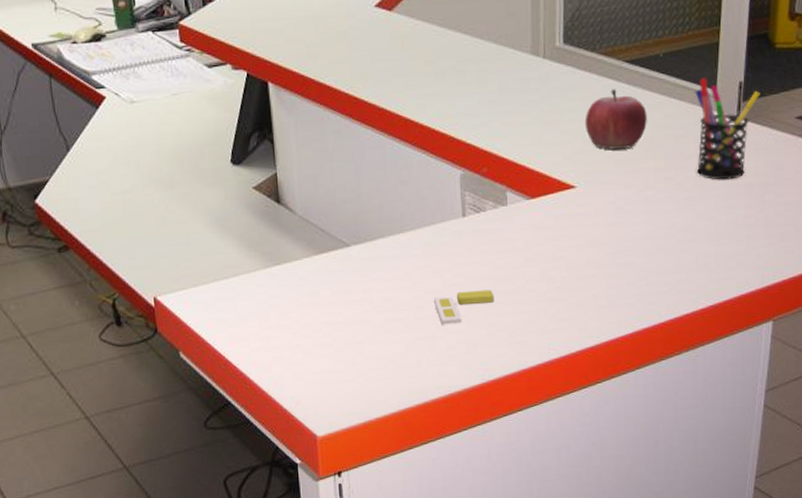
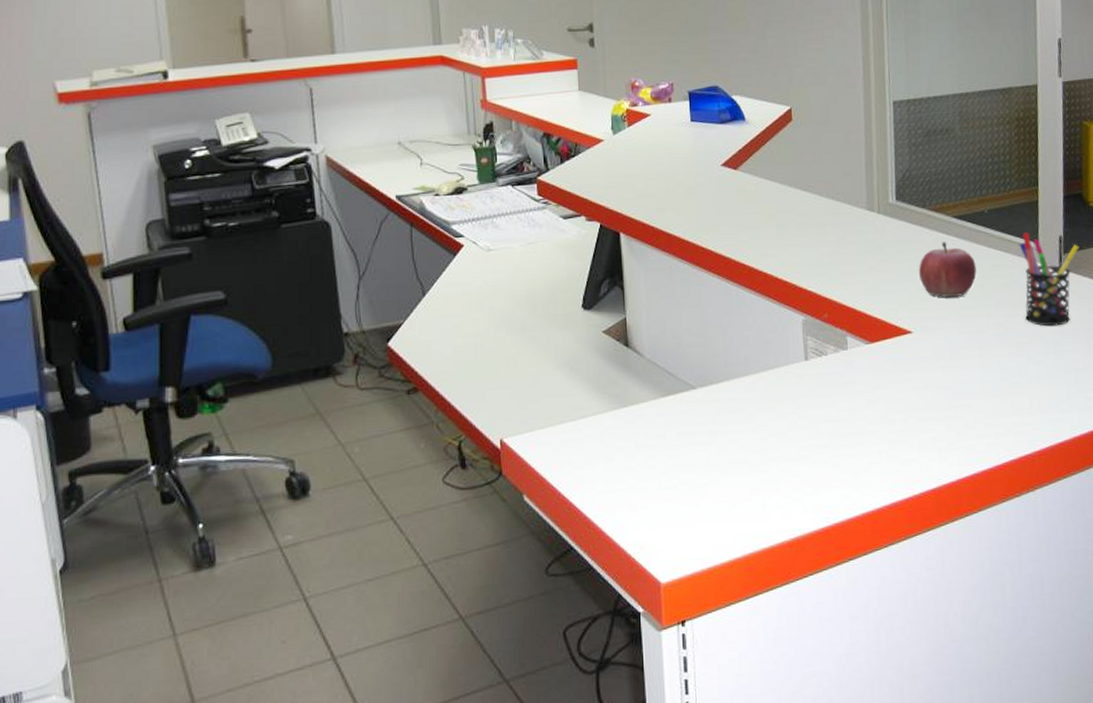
sticky notes: present [434,290,494,325] -> none [778,431,837,467]

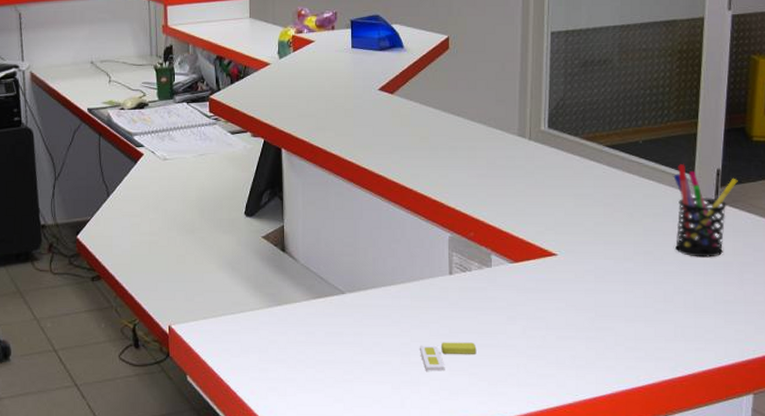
sticky notes: none [778,431,837,467] -> present [420,342,477,372]
fruit: present [918,242,977,297] -> none [567,170,627,223]

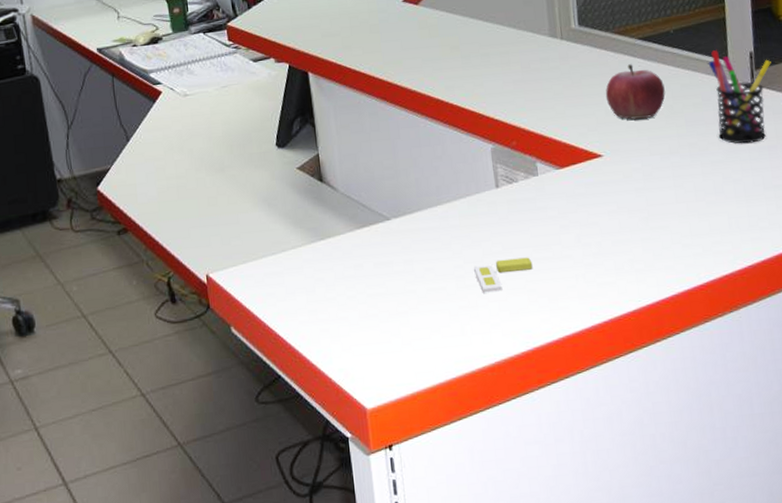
fruit: none [567,170,627,223] -> present [605,64,665,120]

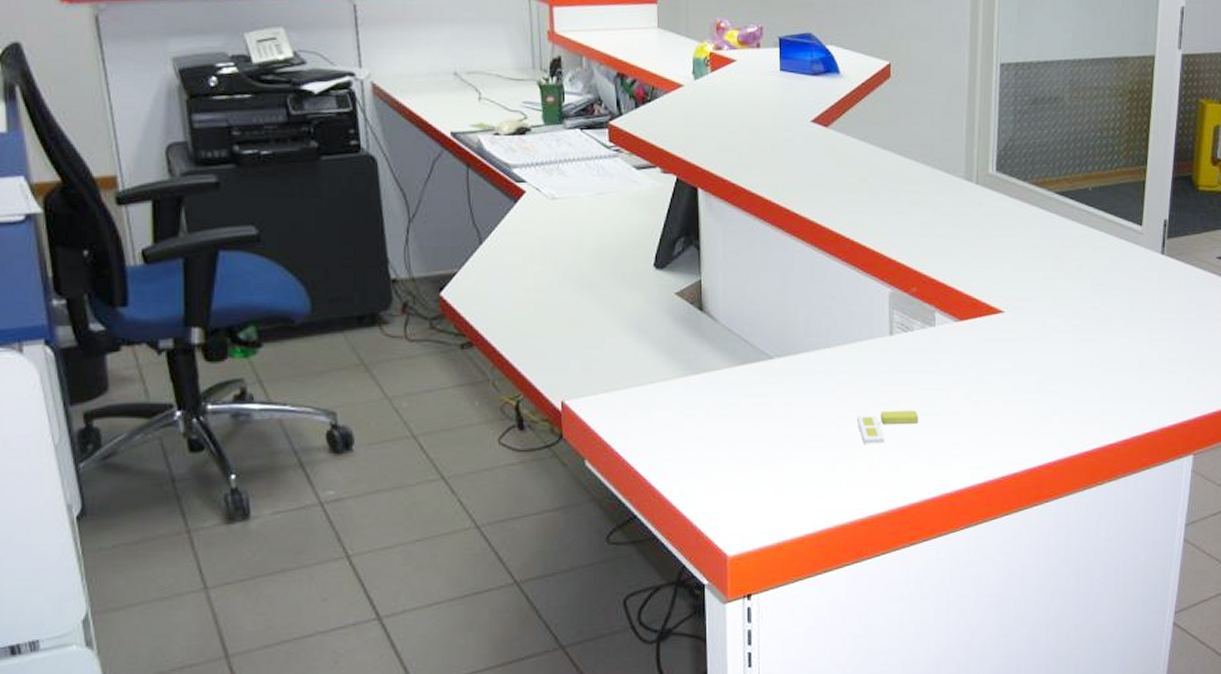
fruit: present [605,64,665,120] -> none [1014,218,1075,277]
pen holder: present [708,50,771,145] -> none [1122,214,1184,313]

